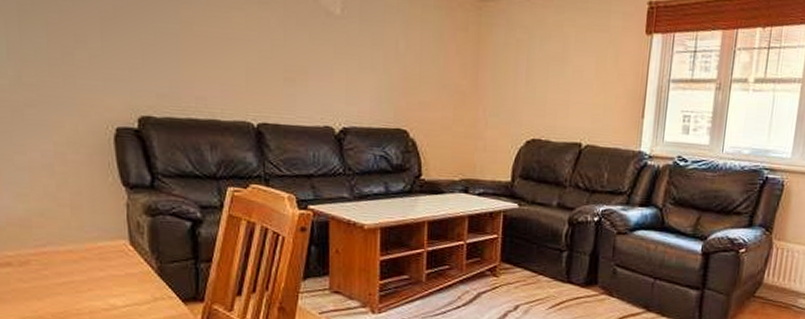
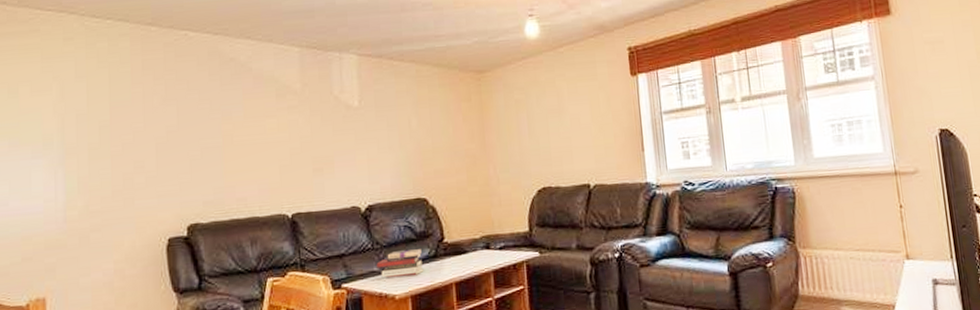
books: none [347,180,397,209] -> present [376,249,424,279]

